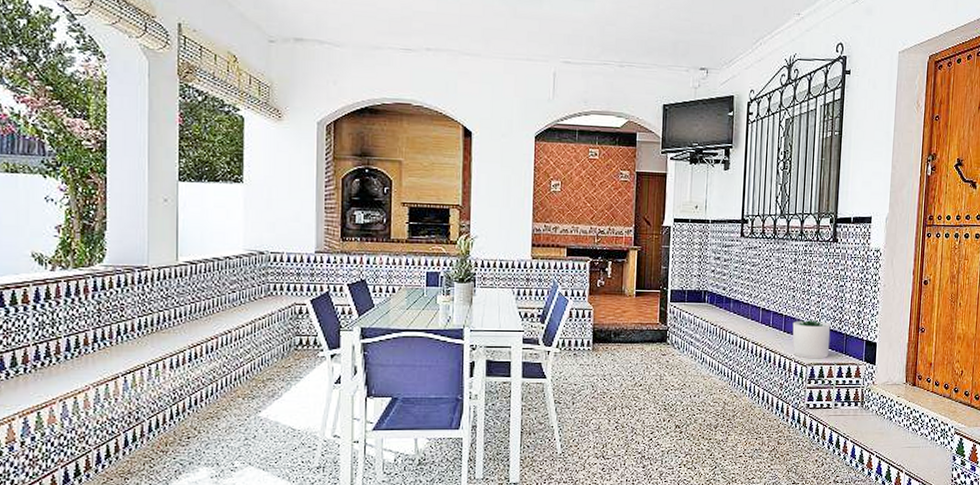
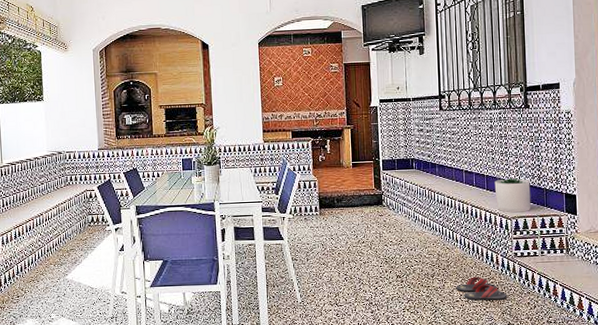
sandal: none [740,429,794,457] -> present [456,276,507,301]

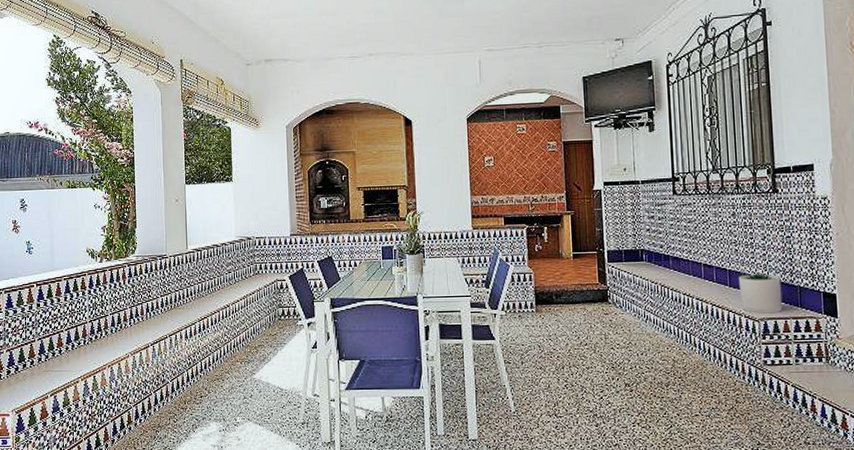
sandal: present [456,276,507,301] -> none [694,387,755,416]

